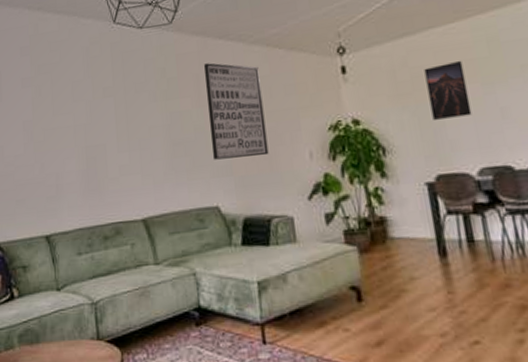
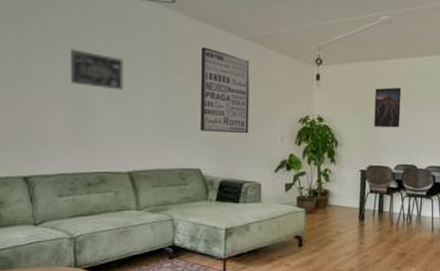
wall art: none [81,93,131,129] -> present [71,49,123,90]

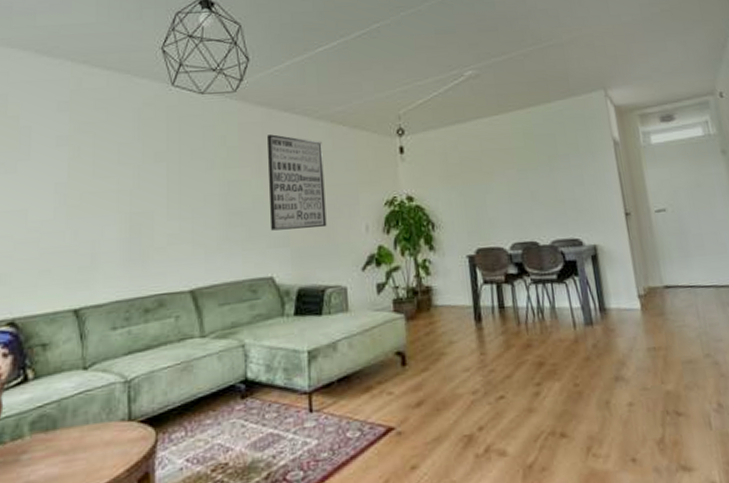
wall art: present [71,49,123,90] -> none [128,156,183,195]
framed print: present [374,87,401,128] -> none [471,148,508,200]

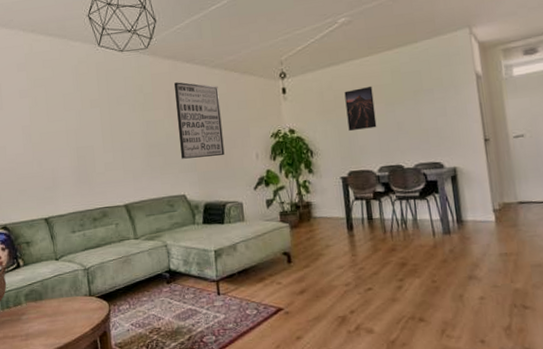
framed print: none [471,148,508,200] -> present [344,86,377,131]

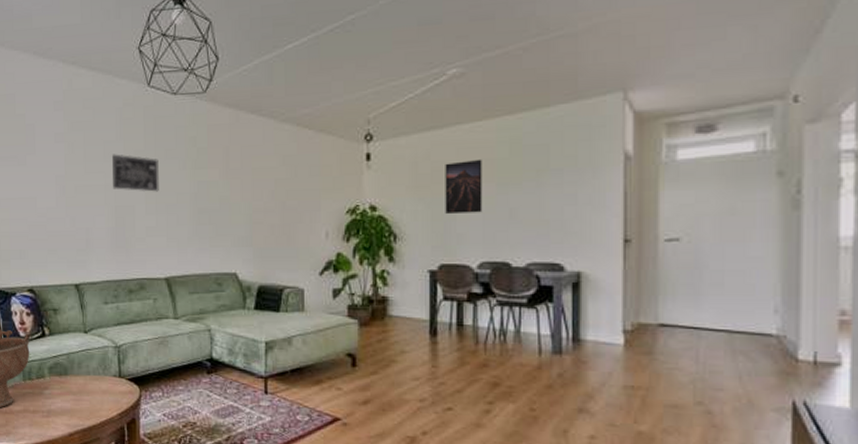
wall art: none [71,104,114,134] -> present [112,154,159,192]
wall art: present [174,82,225,159] -> none [234,137,288,231]

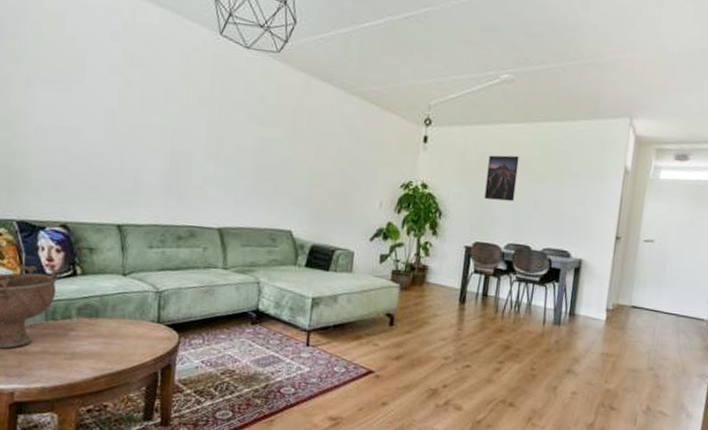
wall art: present [112,154,159,192] -> none [171,97,224,142]

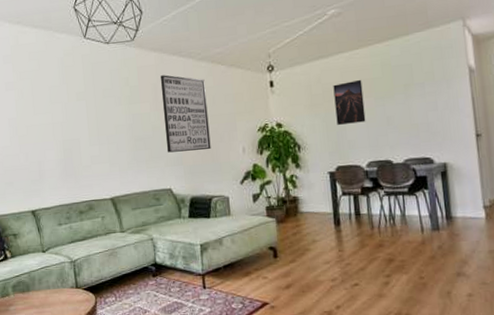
wall art: none [294,101,353,197] -> present [161,75,211,153]

